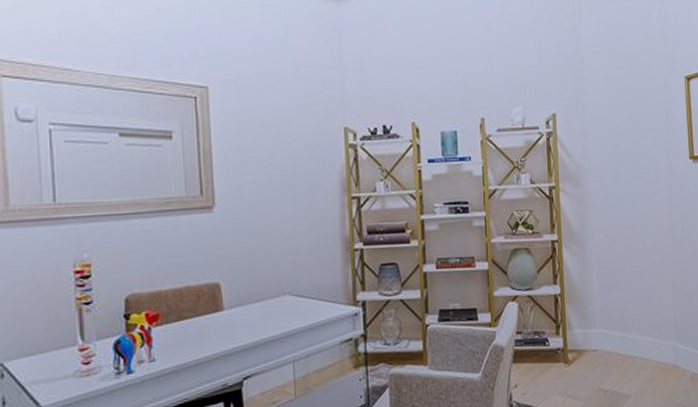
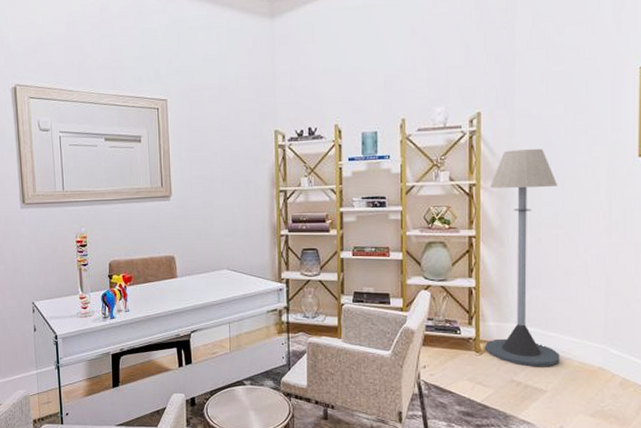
floor lamp: none [568,151,640,372] -> present [484,149,560,367]

